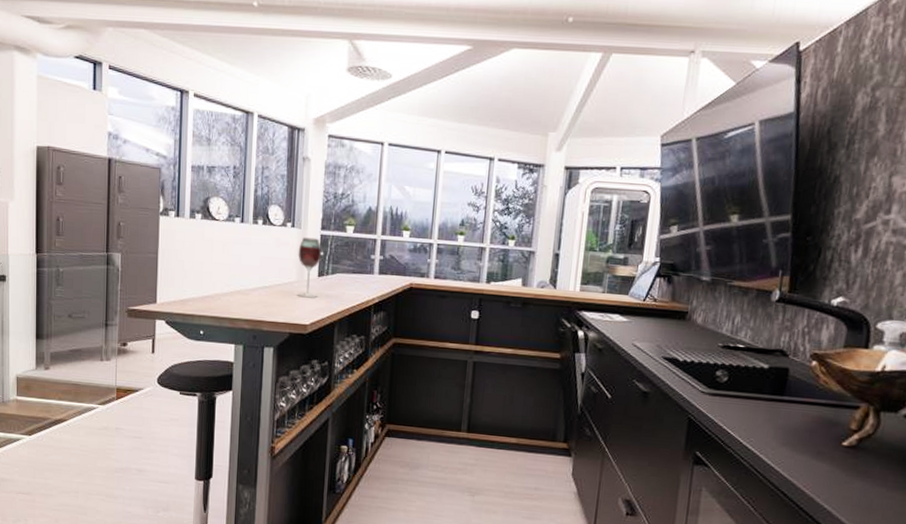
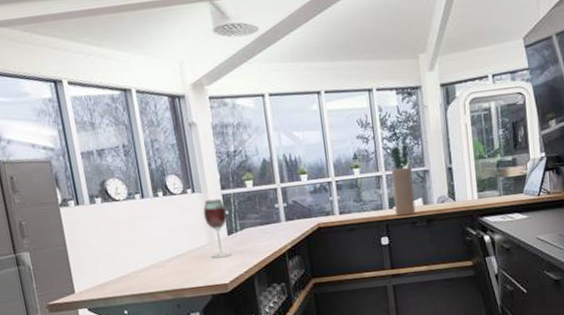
vase: none [491,211,520,294] -> present [391,135,416,216]

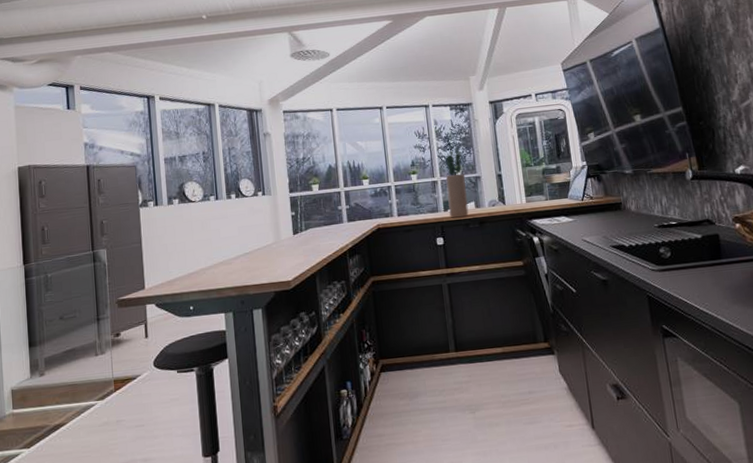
wineglass: present [203,198,231,259] -> none [271,201,295,257]

